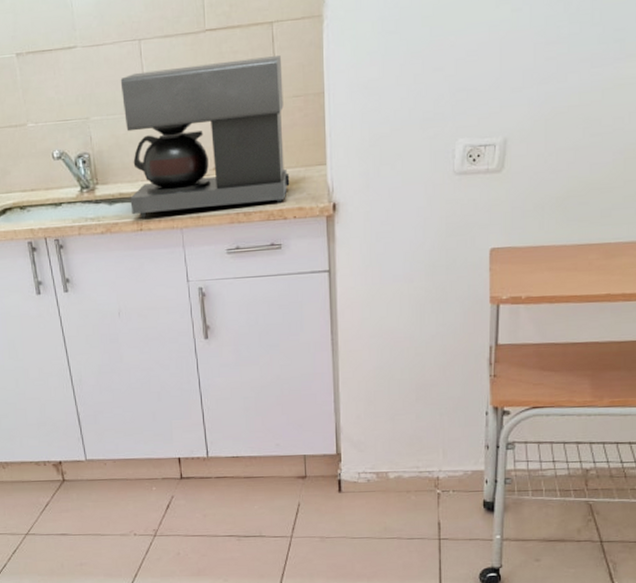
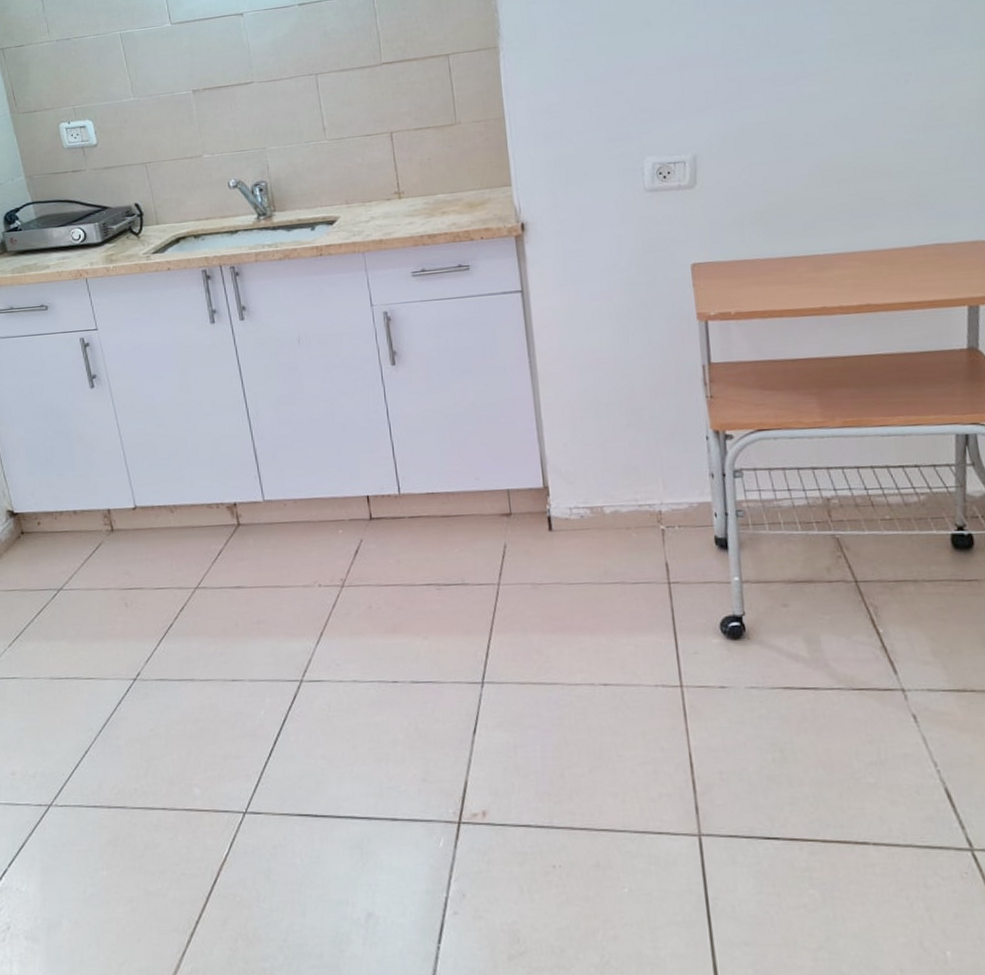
coffee maker: present [120,56,290,218] -> none [297,85,475,244]

